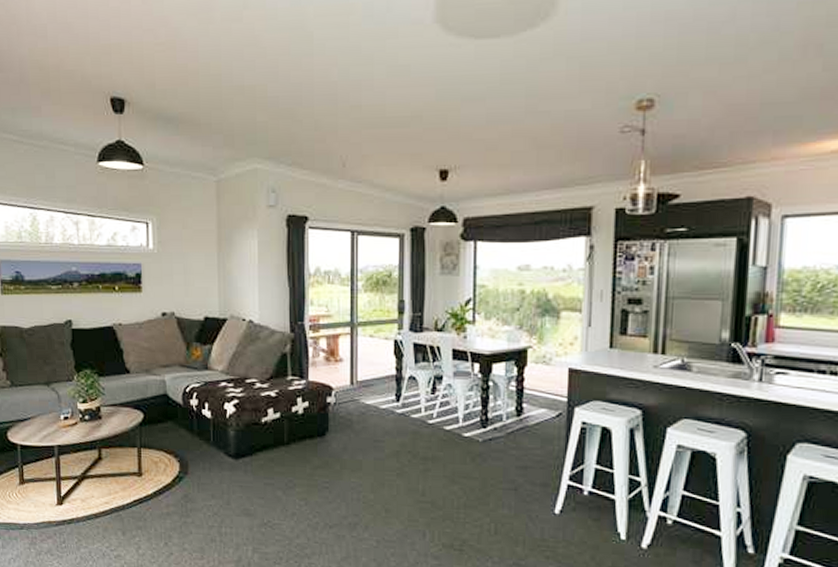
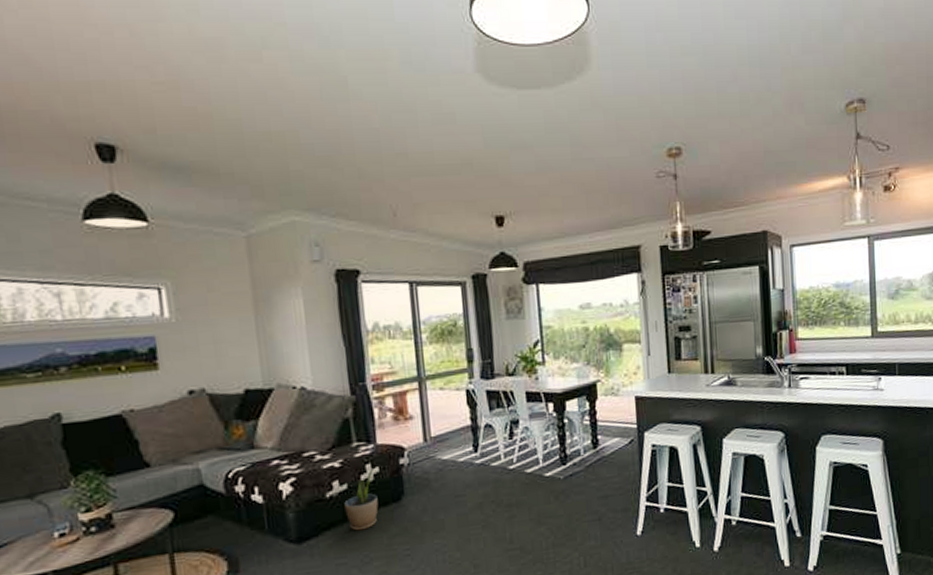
potted plant: none [276,403,305,457] -> present [344,469,379,531]

